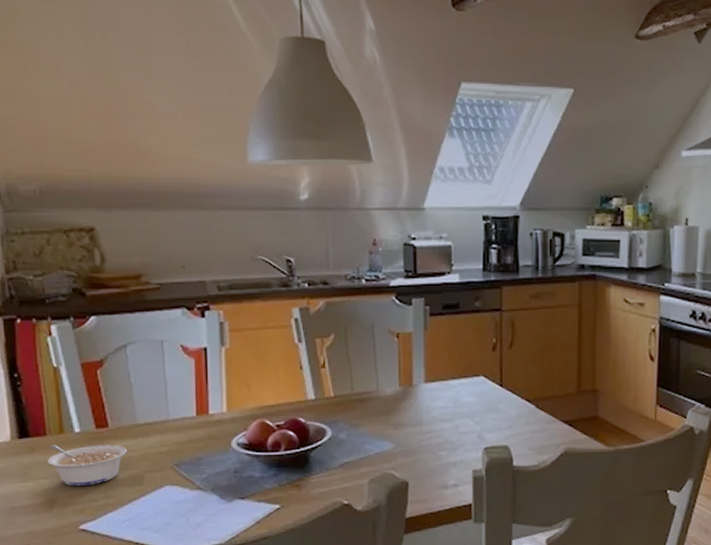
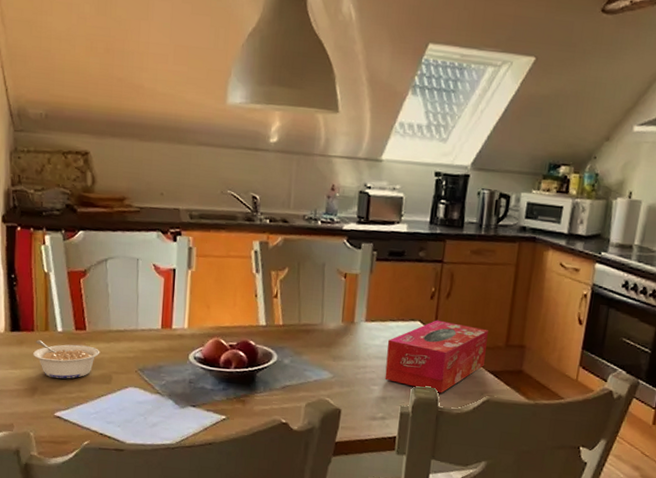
tissue box: none [451,372,557,451] -> present [385,320,488,394]

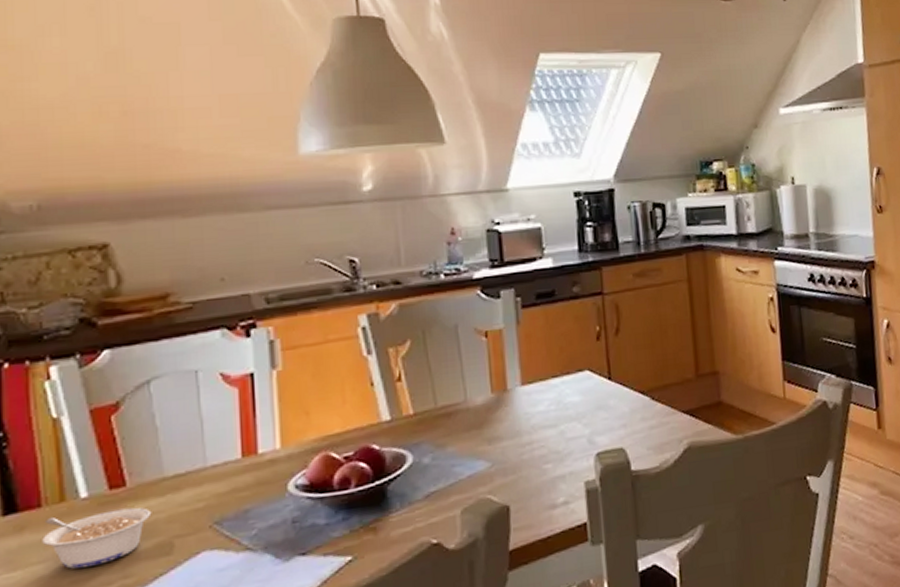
tissue box: present [385,320,488,394] -> none [553,362,676,453]

